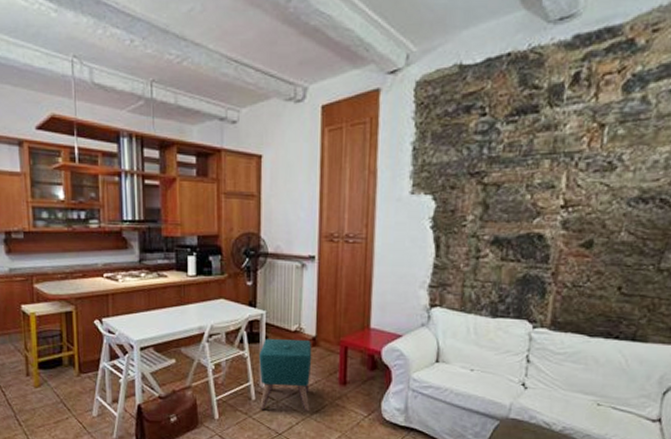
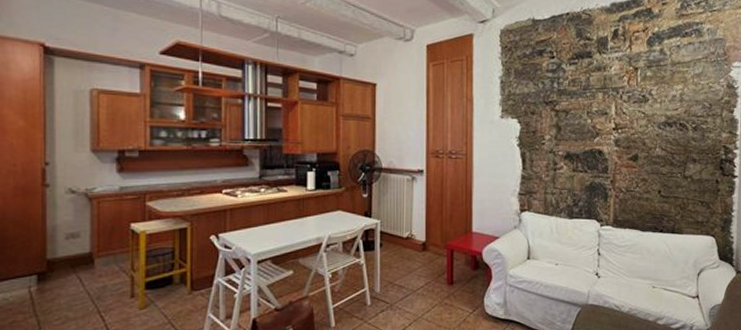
ottoman: present [259,339,312,413] -> none [374,246,423,314]

